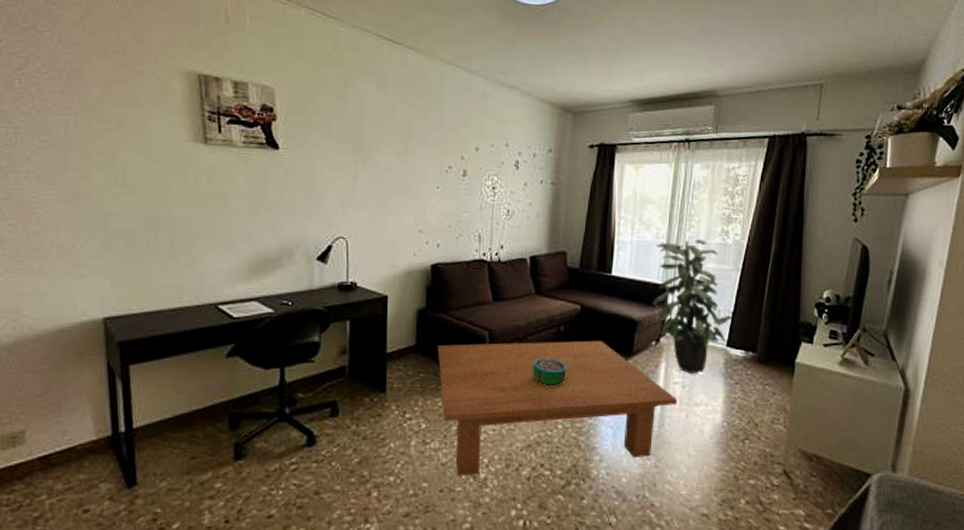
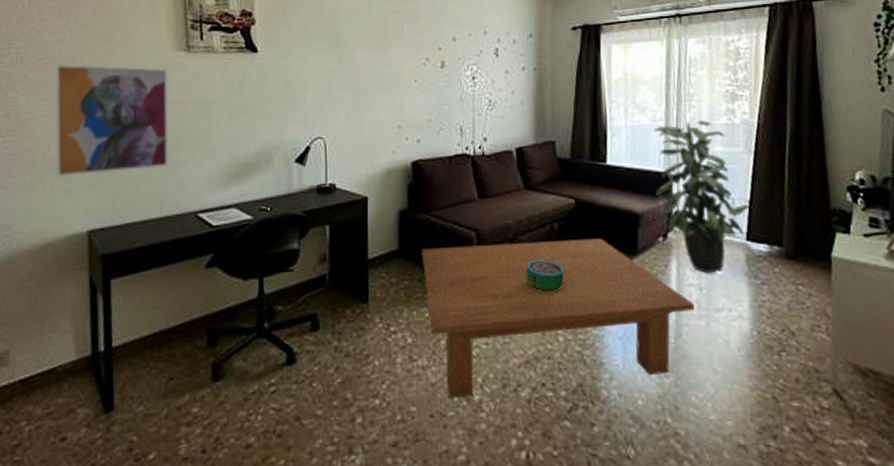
wall art: none [60,147,187,264] -> present [55,64,169,177]

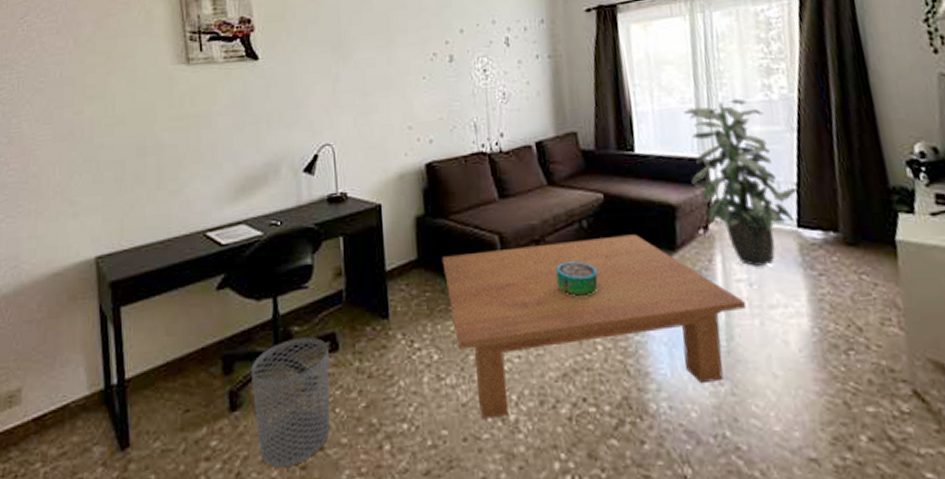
wall art: present [55,64,169,177] -> none [56,83,173,203]
waste bin: none [234,316,309,434] -> present [251,337,330,467]

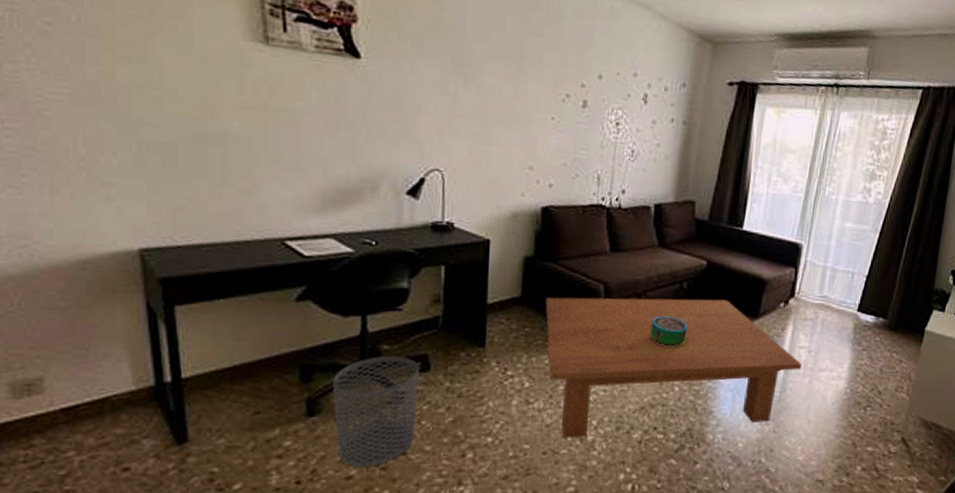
indoor plant: present [684,97,798,266] -> none [784,195,867,338]

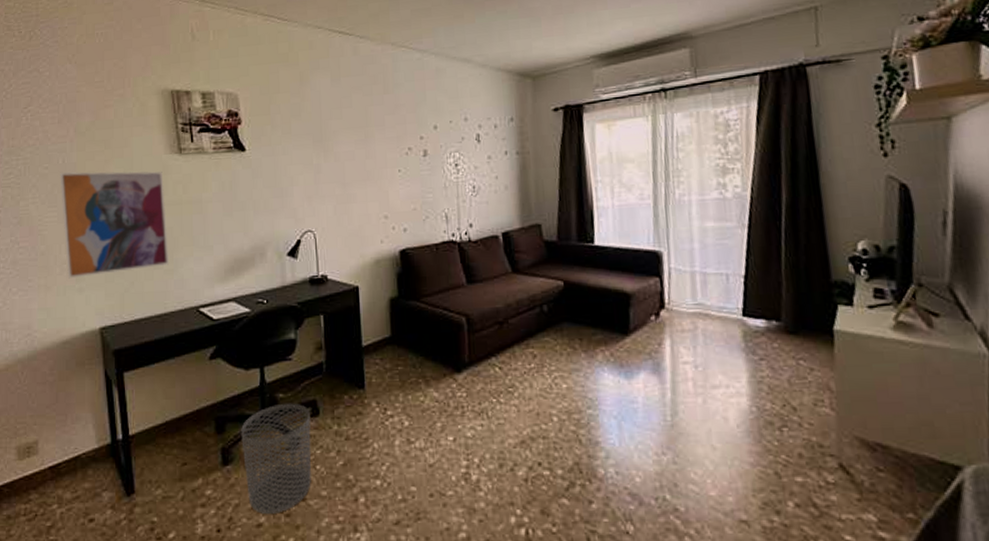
wall art: none [72,34,244,184] -> present [60,171,169,279]
coffee table: present [545,297,803,438] -> none [413,319,691,478]
decorative bowl: present [649,316,688,346] -> none [517,342,556,373]

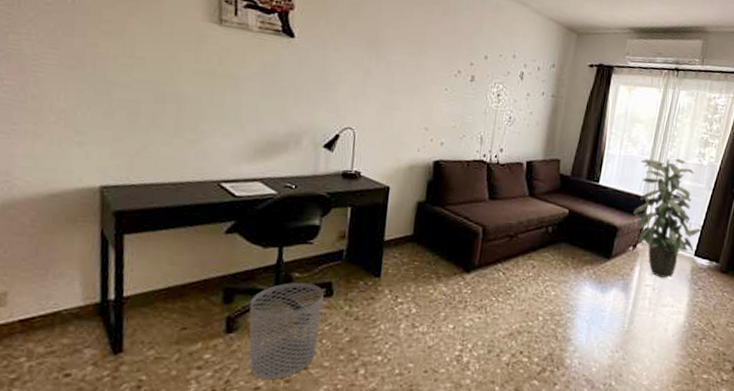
wall art: present [60,171,169,279] -> none [65,12,197,135]
indoor plant: none [642,195,745,350] -> present [633,158,702,278]

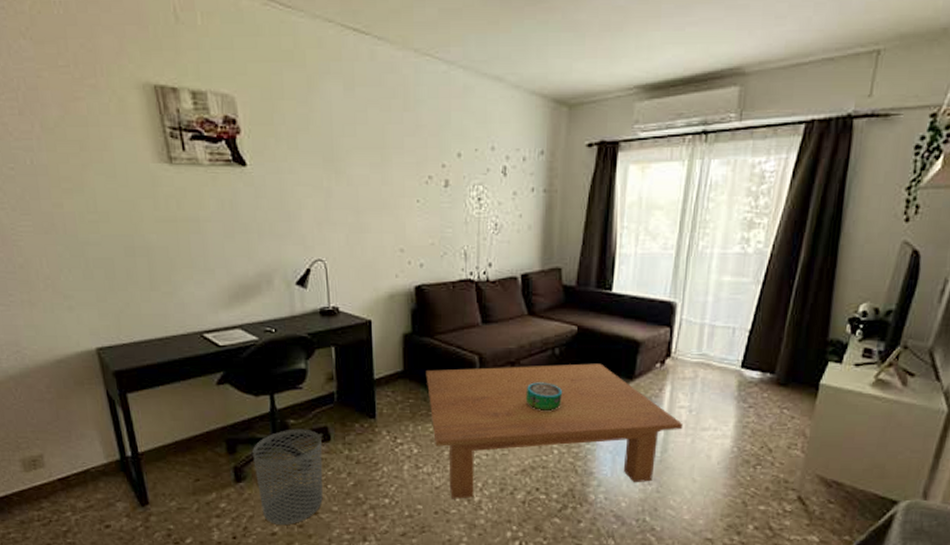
coffee table: none [432,236,648,359] -> present [425,363,684,499]
decorative bowl: none [519,254,552,281] -> present [525,382,563,410]
indoor plant: present [633,158,702,278] -> none [658,248,750,397]

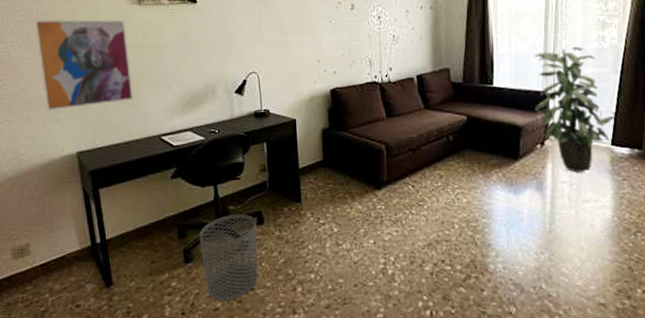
wall art: none [29,175,166,296] -> present [34,19,133,111]
coffee table: present [425,363,684,499] -> none [341,147,567,273]
decorative bowl: present [525,382,563,410] -> none [427,165,459,190]
indoor plant: none [658,248,750,397] -> present [534,45,615,172]

